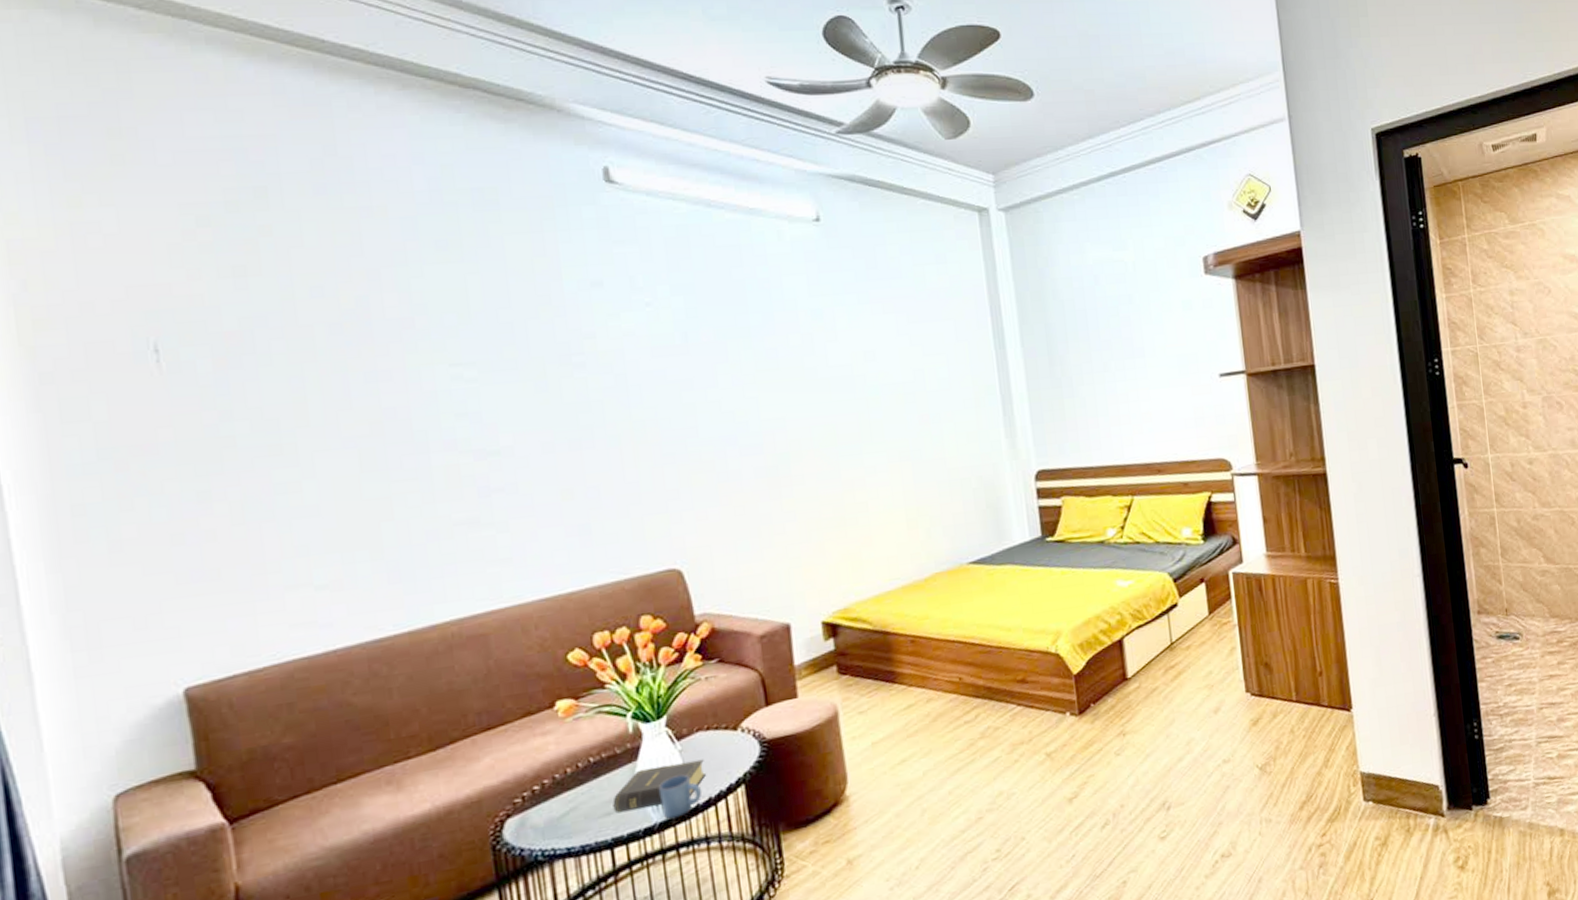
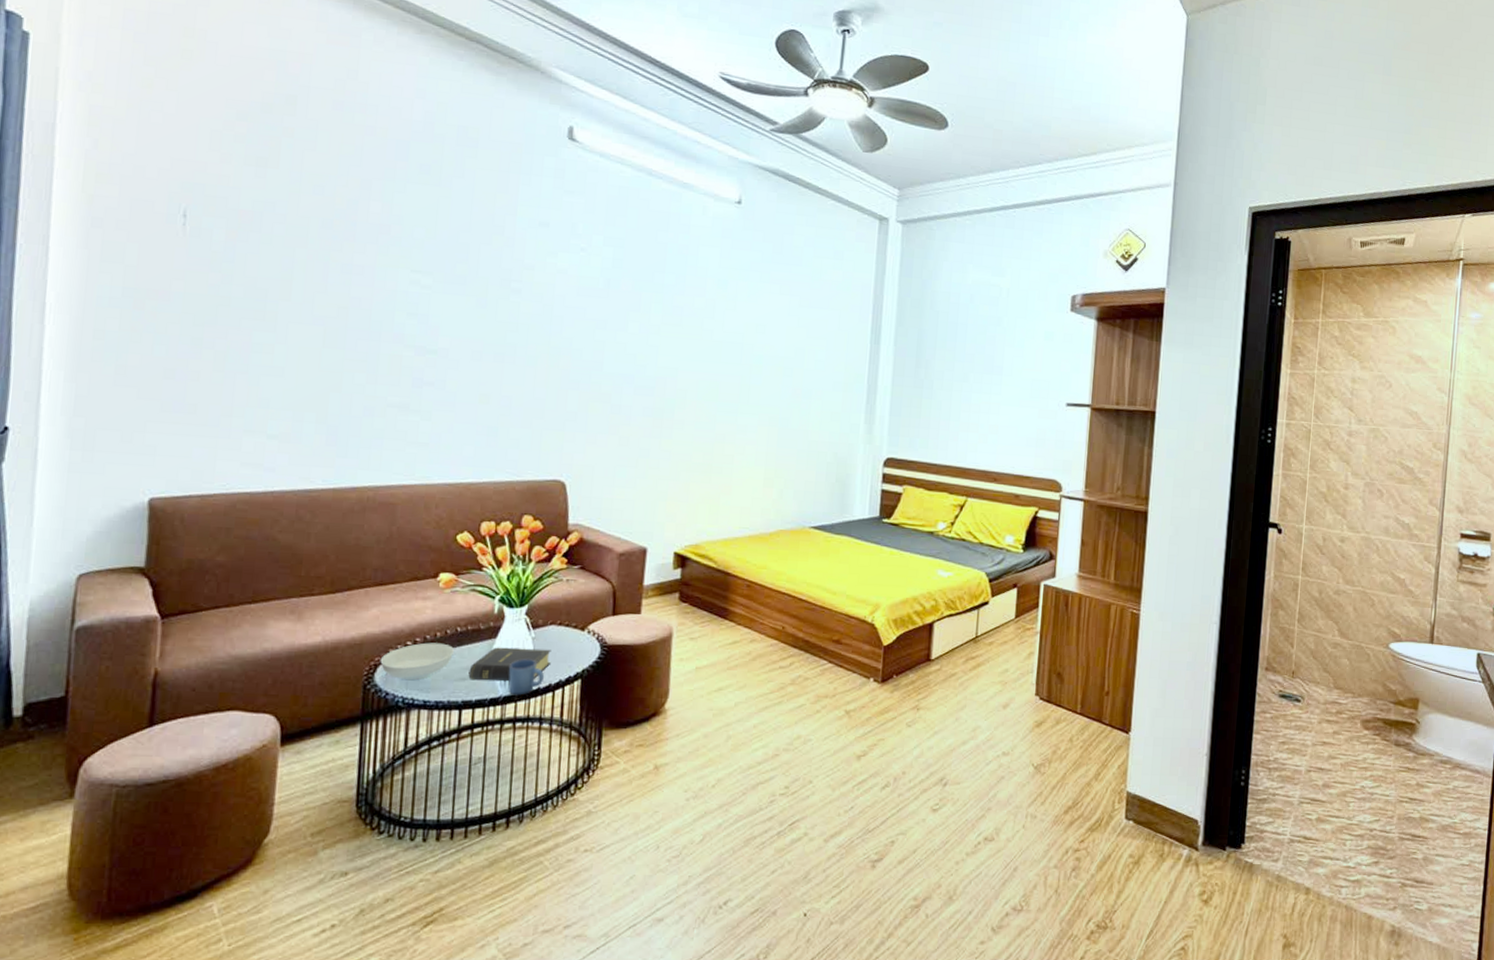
bowl: none [505,779,592,831] -> present [380,642,455,681]

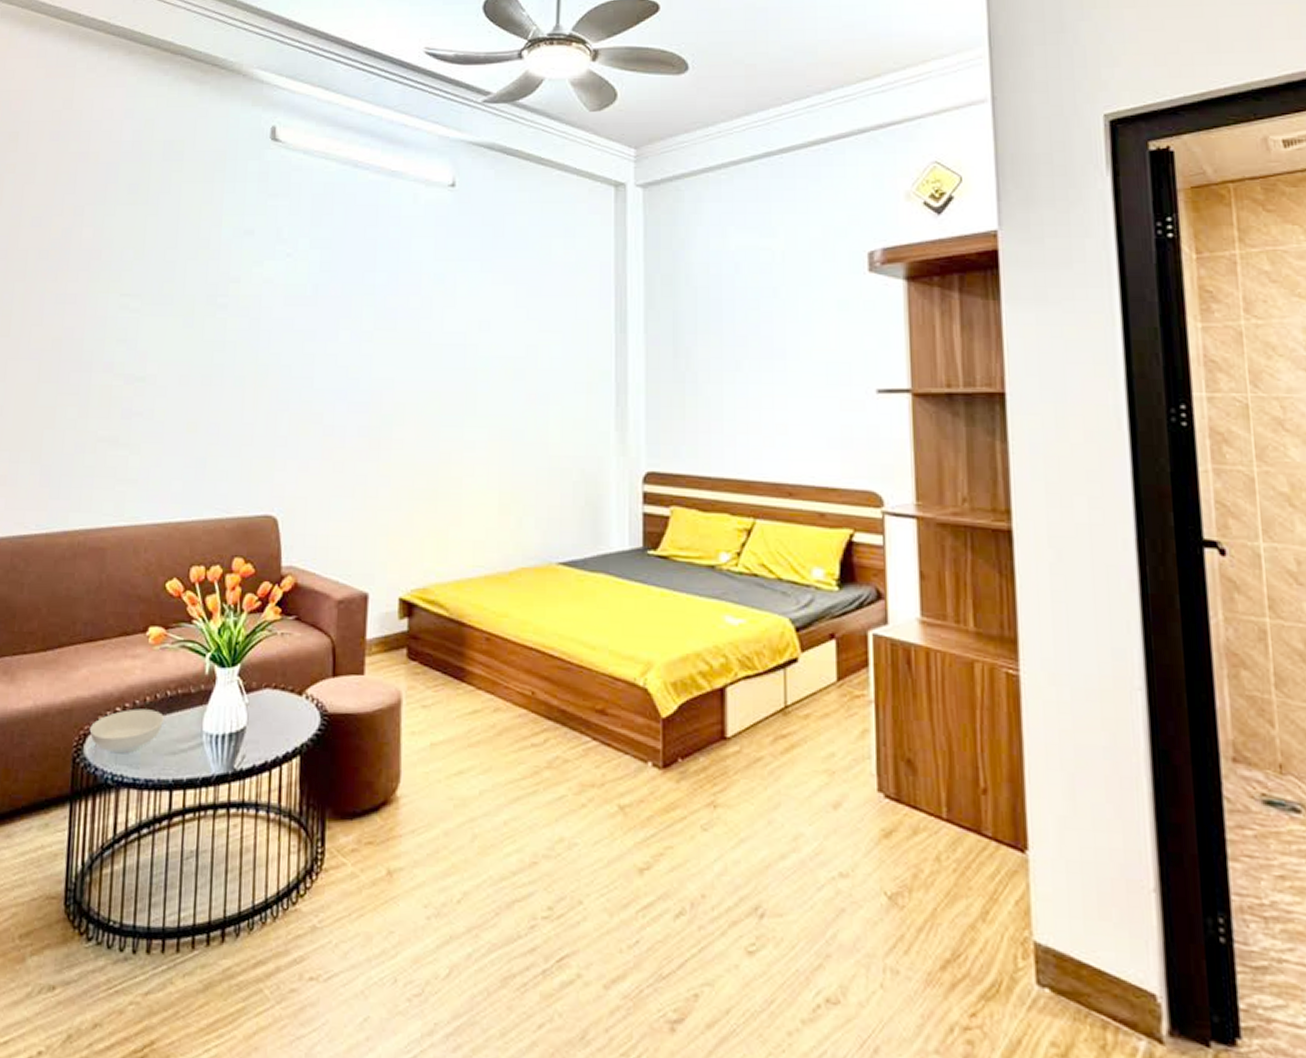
book: present [468,647,551,681] -> none [179,714,267,756]
mug: present [509,659,544,696] -> none [221,729,259,775]

